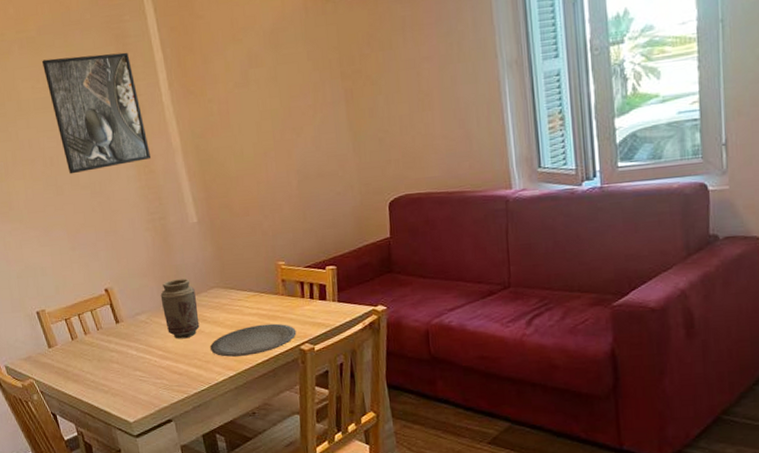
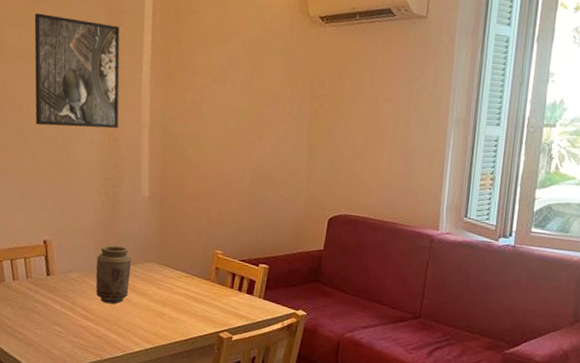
plate: present [210,323,297,357] -> none [133,304,219,333]

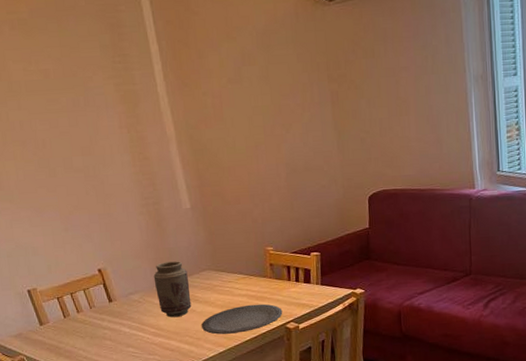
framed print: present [34,13,120,129] -> none [33,41,146,157]
plate: none [133,304,219,333] -> present [201,303,283,335]

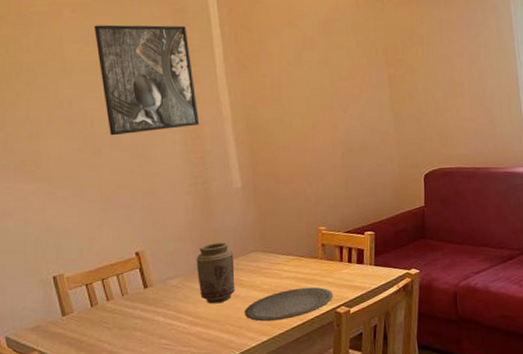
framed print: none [33,41,146,157] -> present [93,25,200,136]

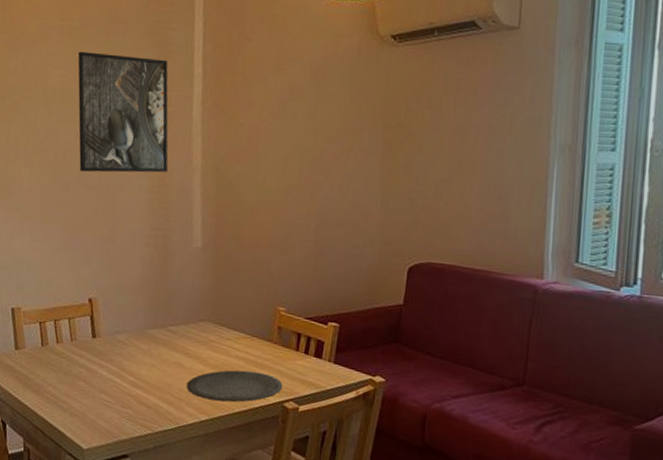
vase: present [196,242,235,304] -> none [145,303,184,370]

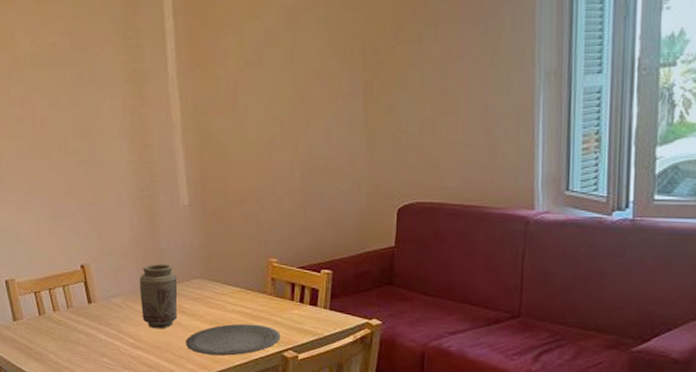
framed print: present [78,51,169,173] -> none [44,13,148,138]
vase: none [145,303,184,370] -> present [139,264,178,329]

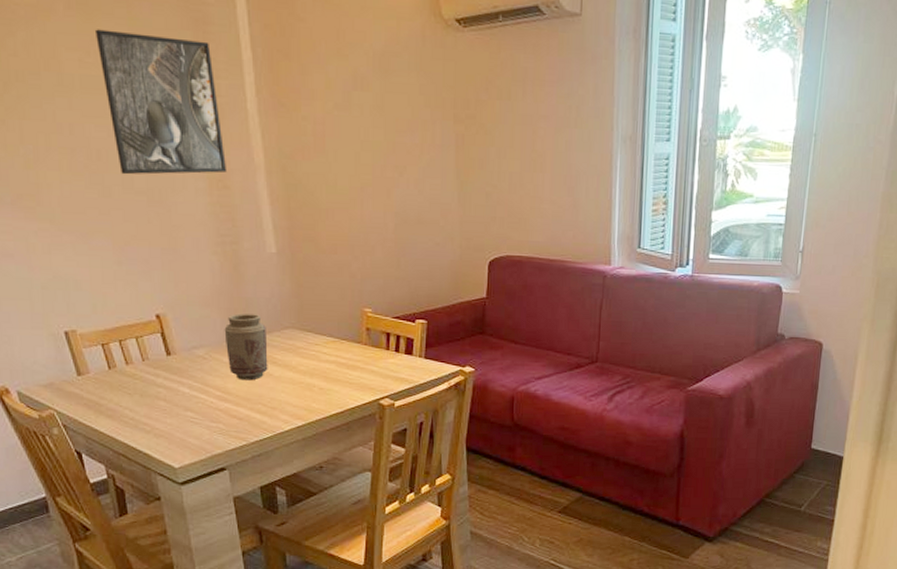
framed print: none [44,13,148,138] -> present [94,29,228,175]
plate: present [186,323,281,356] -> none [279,373,377,406]

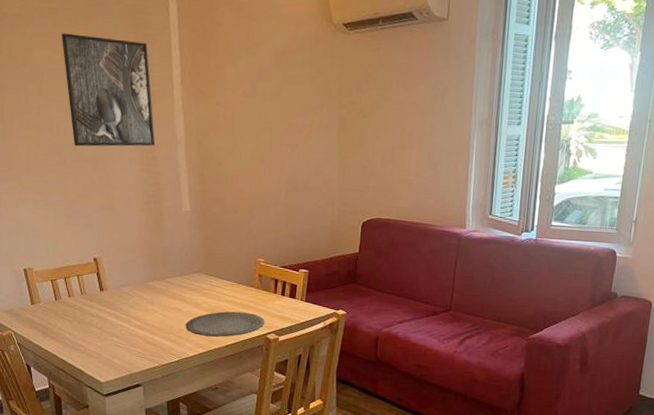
vase: present [224,314,268,381] -> none [146,259,179,314]
plate: none [279,373,377,406] -> present [186,311,265,337]

